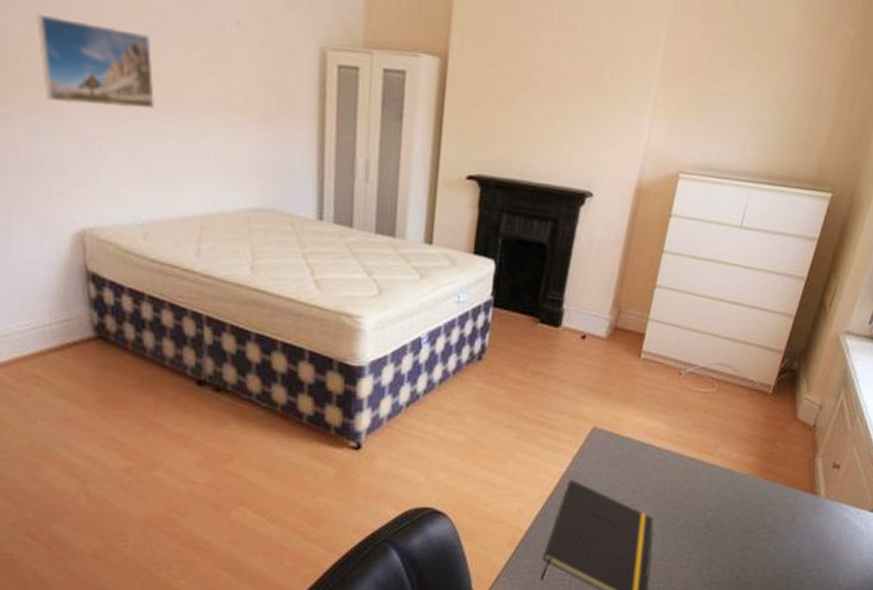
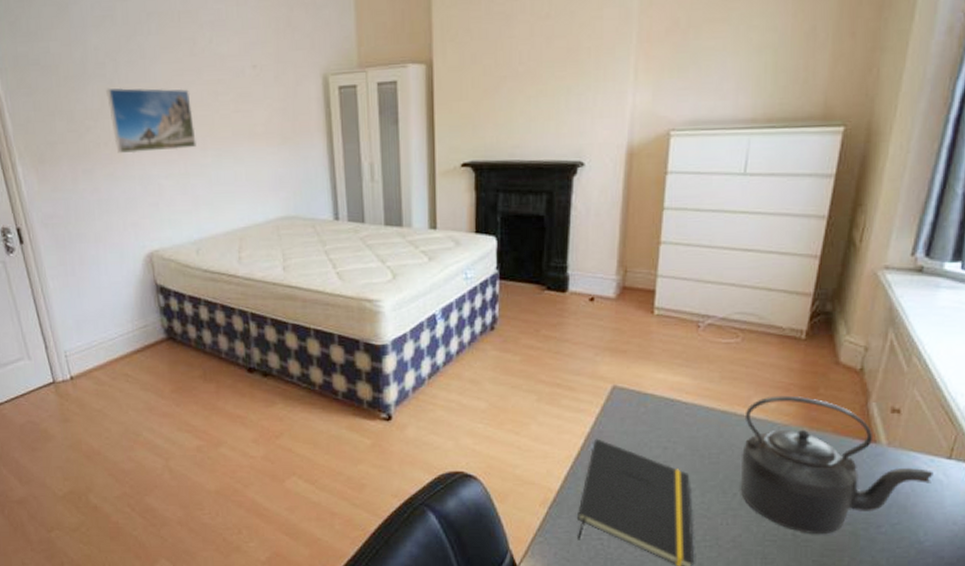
kettle: none [696,446,858,578] -> present [740,395,934,535]

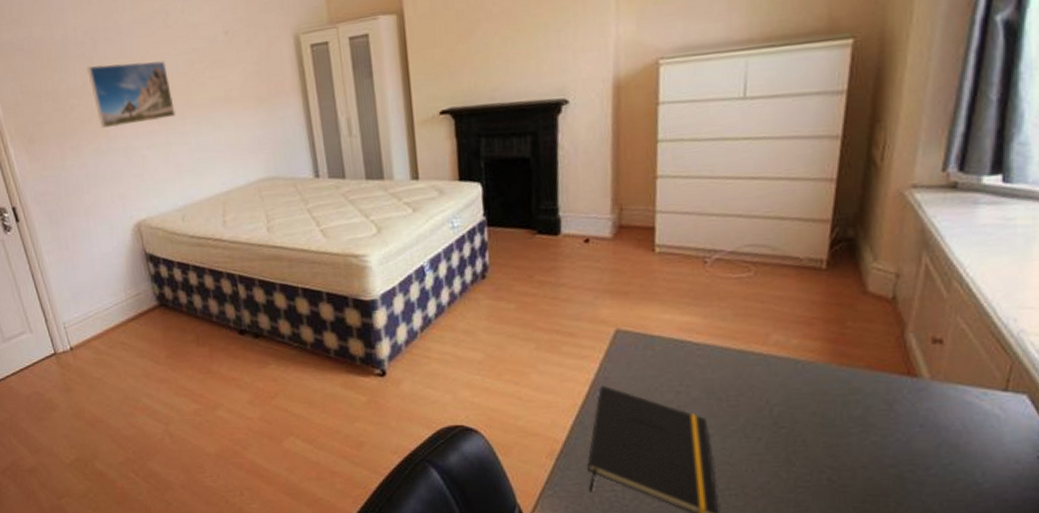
kettle: present [740,395,934,535] -> none [762,330,988,479]

